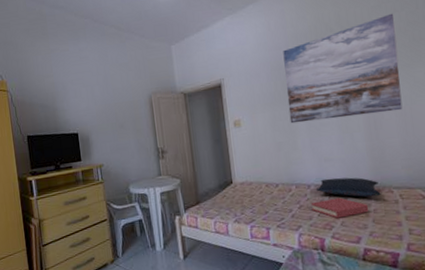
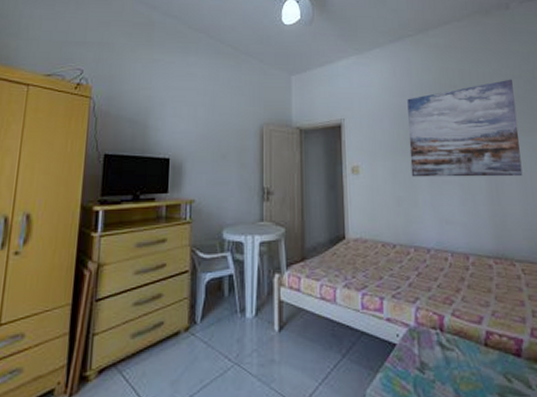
hardback book: present [310,197,369,219] -> none [430,267,491,292]
pillow: present [315,177,381,198] -> none [435,243,503,269]

